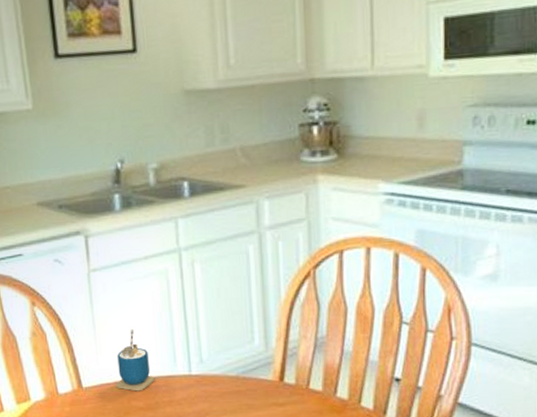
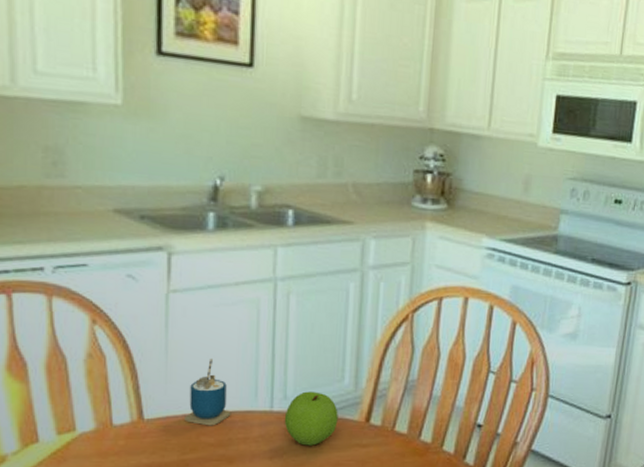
apple: none [202,354,253,406] -> present [284,391,338,446]

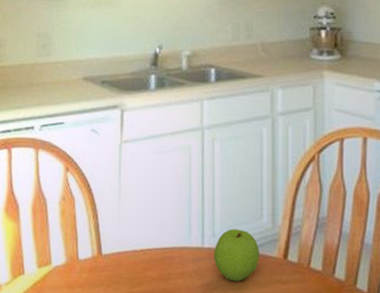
cup: present [184,359,231,426] -> none [133,200,170,261]

